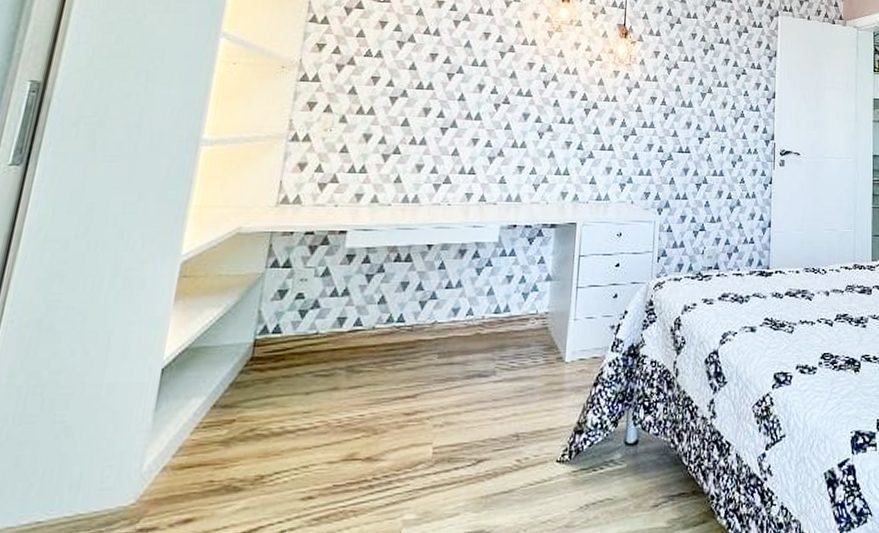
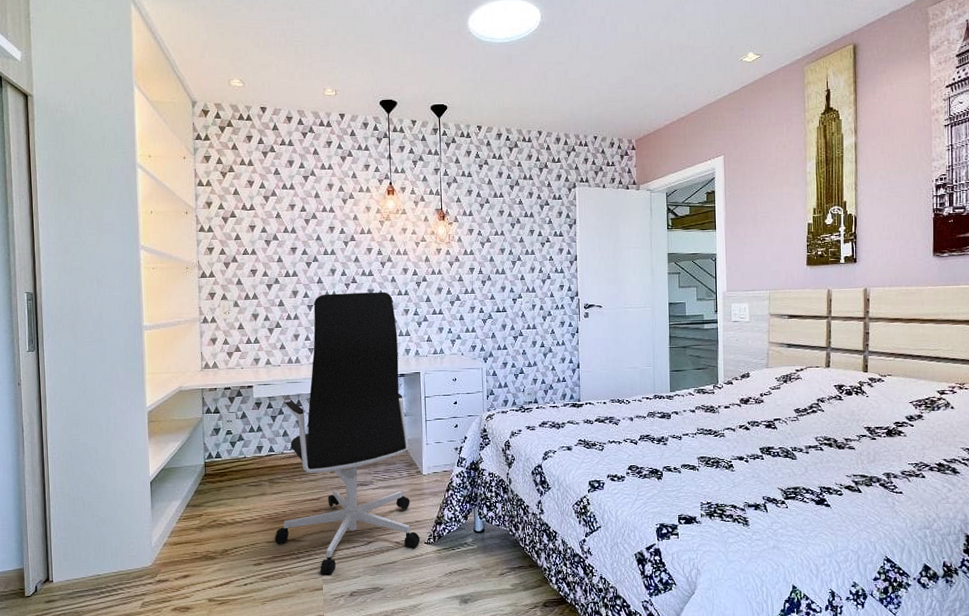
office chair: none [339,115,554,514] -> present [274,292,420,575]

